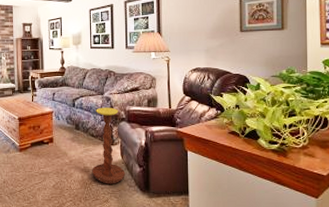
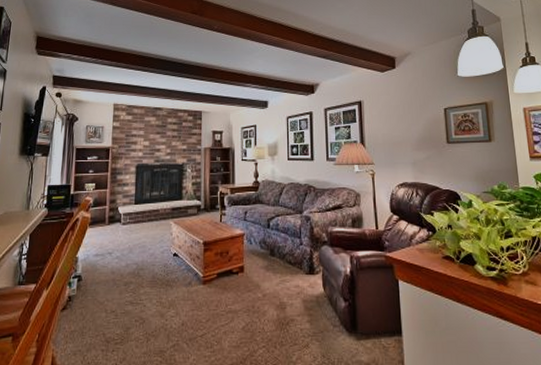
side table: present [92,107,125,184] -> none [289,228,328,324]

